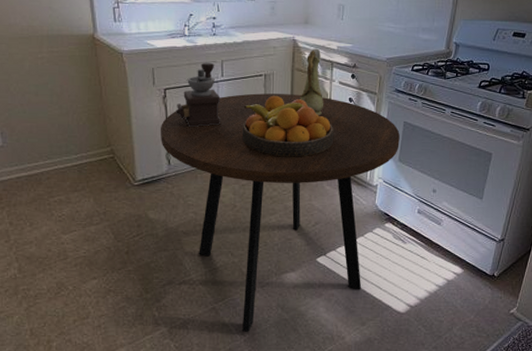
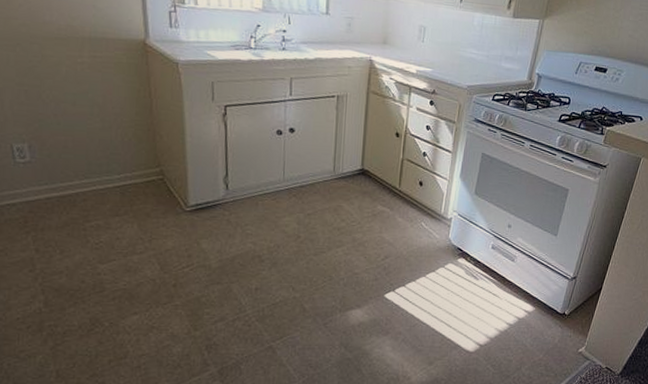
dining table: present [160,93,400,333] -> none [217,115,477,374]
coffee grinder: present [176,62,221,128] -> none [237,78,288,150]
fruit bowl: present [242,95,334,157] -> none [309,118,409,187]
pitcher: present [300,48,324,116] -> none [374,70,400,143]

